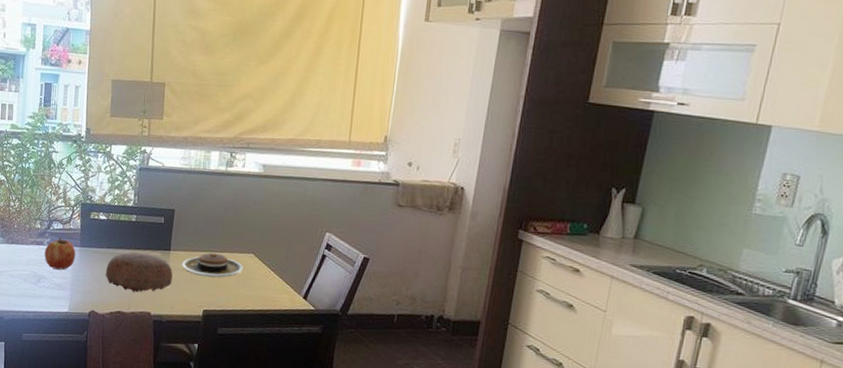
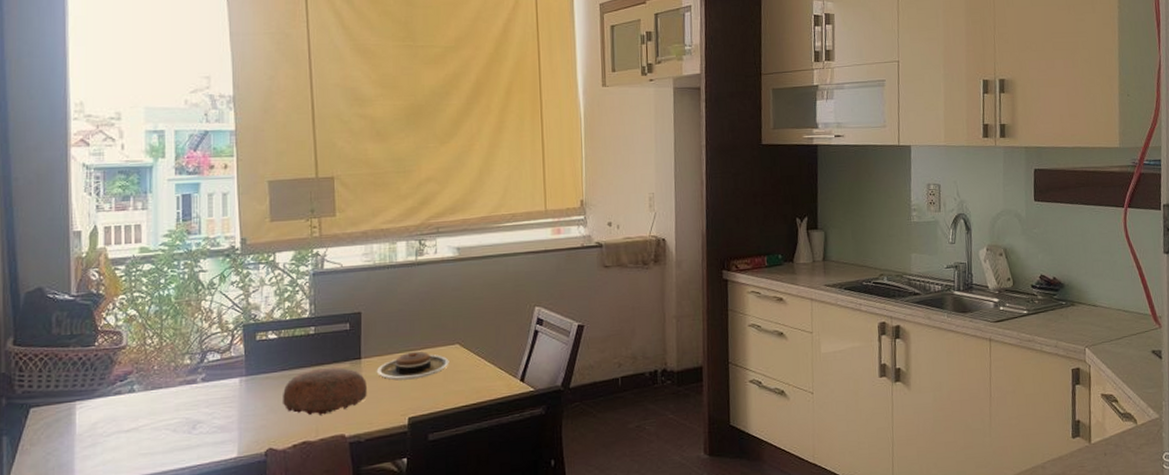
fruit: present [44,236,76,270] -> none [199,369,242,409]

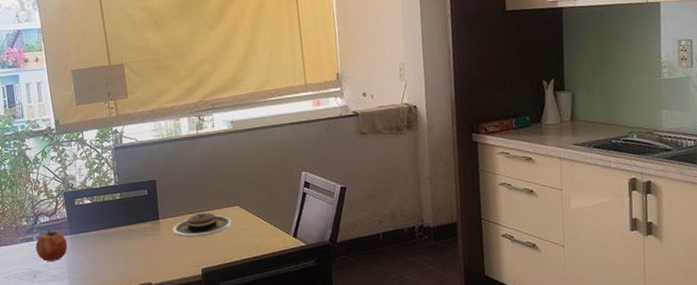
fruit: none [199,369,242,409] -> present [35,229,68,262]
decorative bowl: present [283,367,367,415] -> none [100,227,166,267]

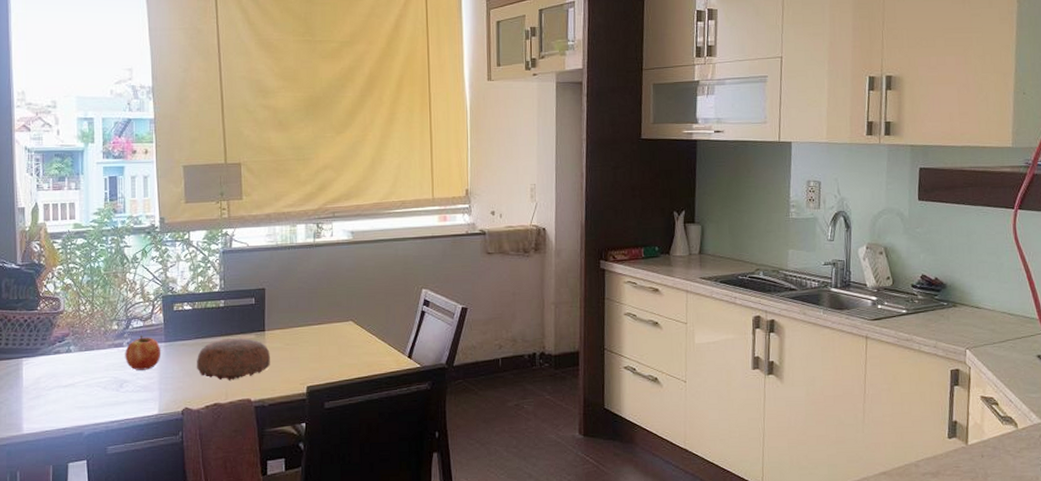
decorative bowl: none [100,227,166,267] -> present [197,337,270,380]
plate: present [172,212,232,238] -> none [278,326,344,352]

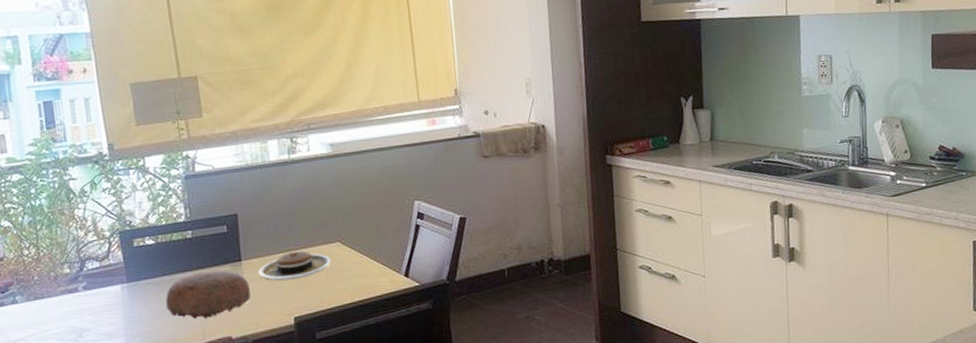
fruit: present [125,335,161,370] -> none [81,277,124,317]
plate: none [278,326,344,352] -> present [258,250,331,281]

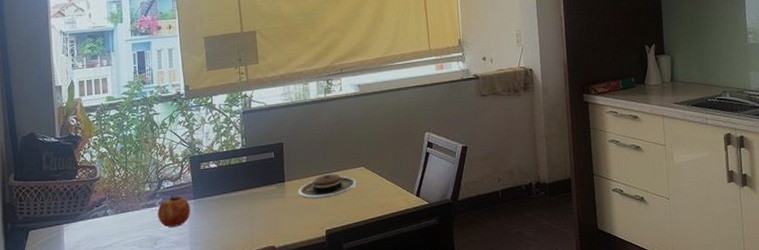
fruit: none [81,277,124,317] -> present [157,194,191,228]
decorative bowl: present [166,270,251,319] -> none [224,189,291,230]

